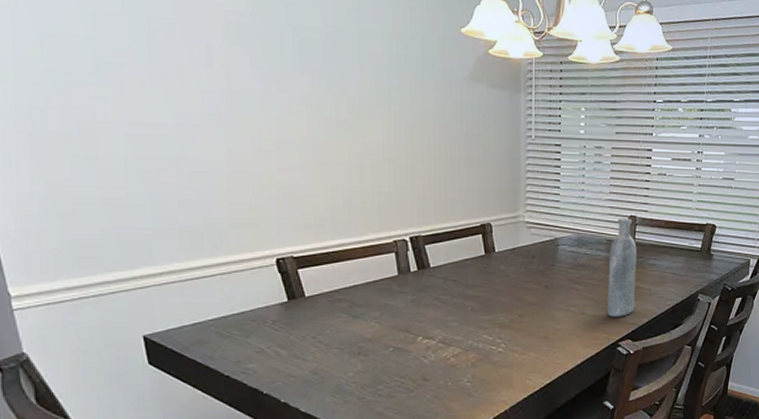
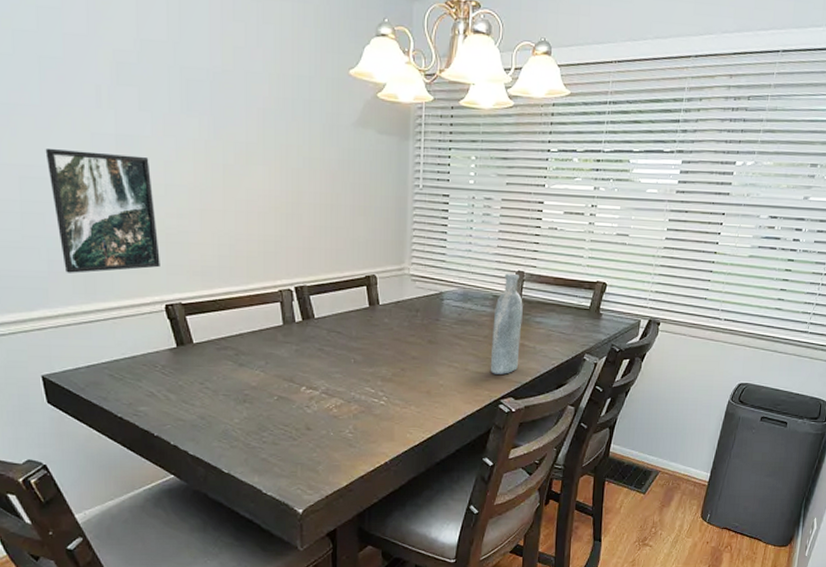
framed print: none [153,105,271,229] -> present [45,148,160,273]

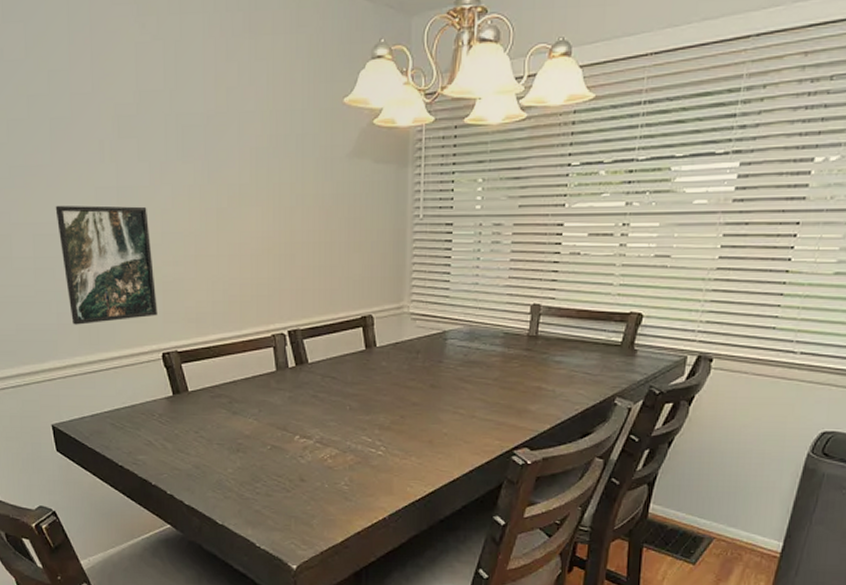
bottle: present [490,273,523,374] -> none [501,307,540,422]

